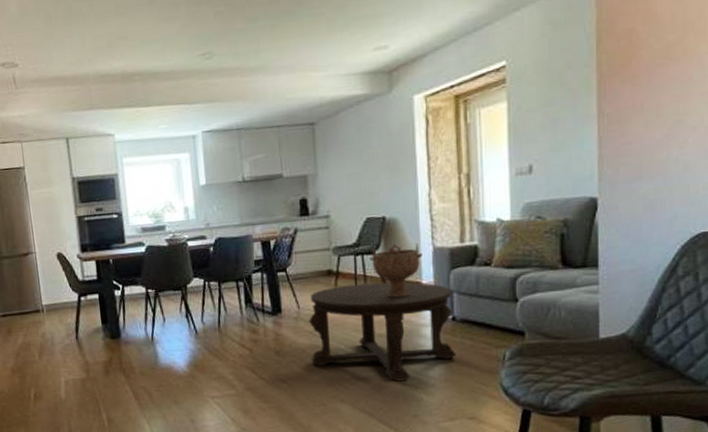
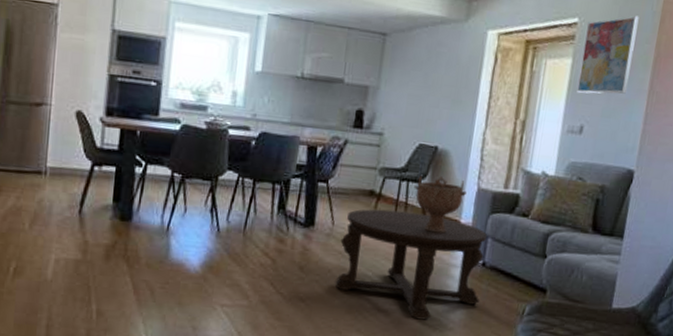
wall art: none [516,42,572,135] -> present [577,15,639,94]

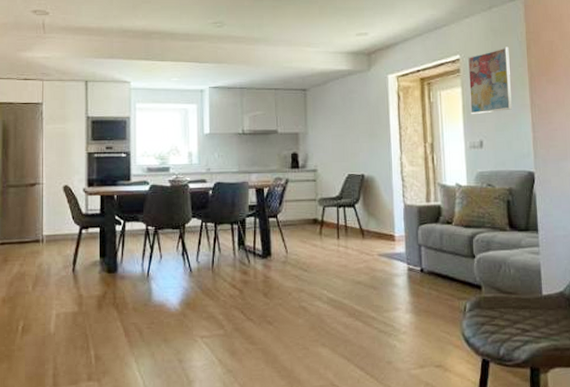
coffee table: present [335,209,487,320] -> none [295,233,425,328]
decorative bowl: present [414,176,467,234] -> none [350,199,395,248]

